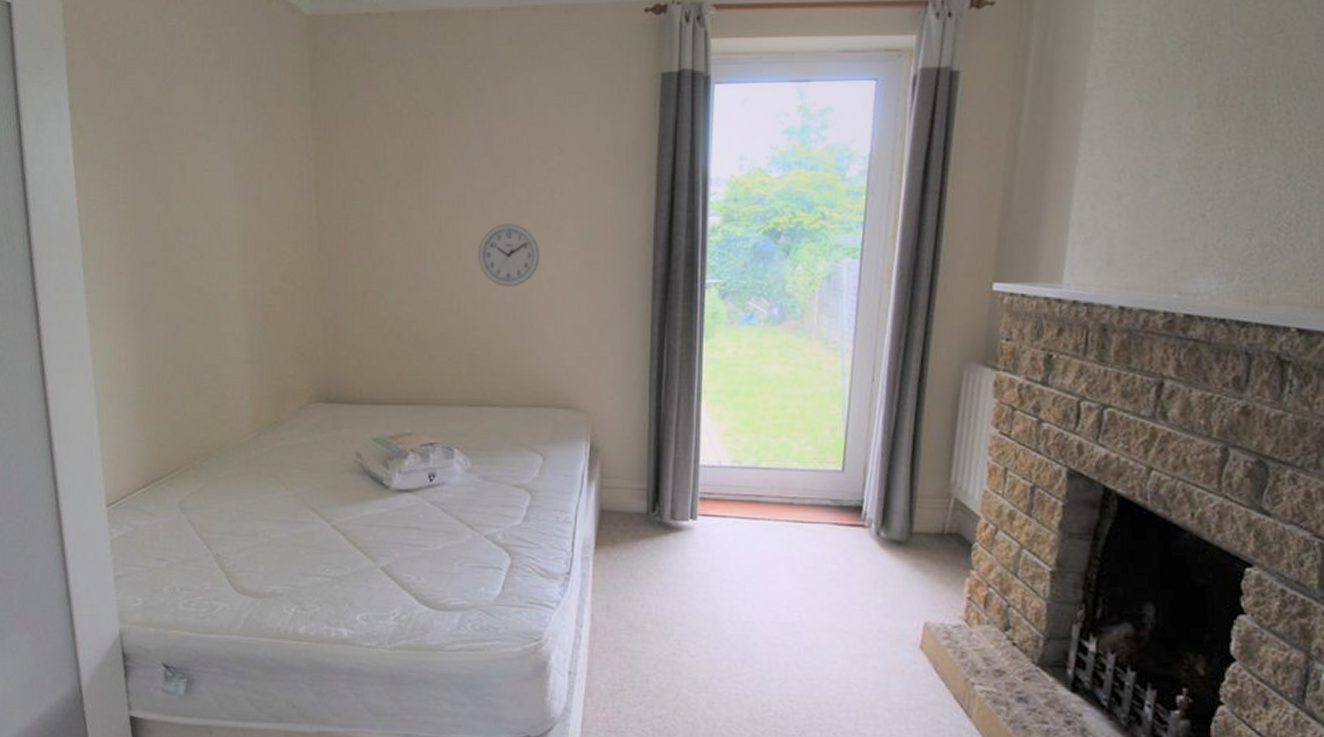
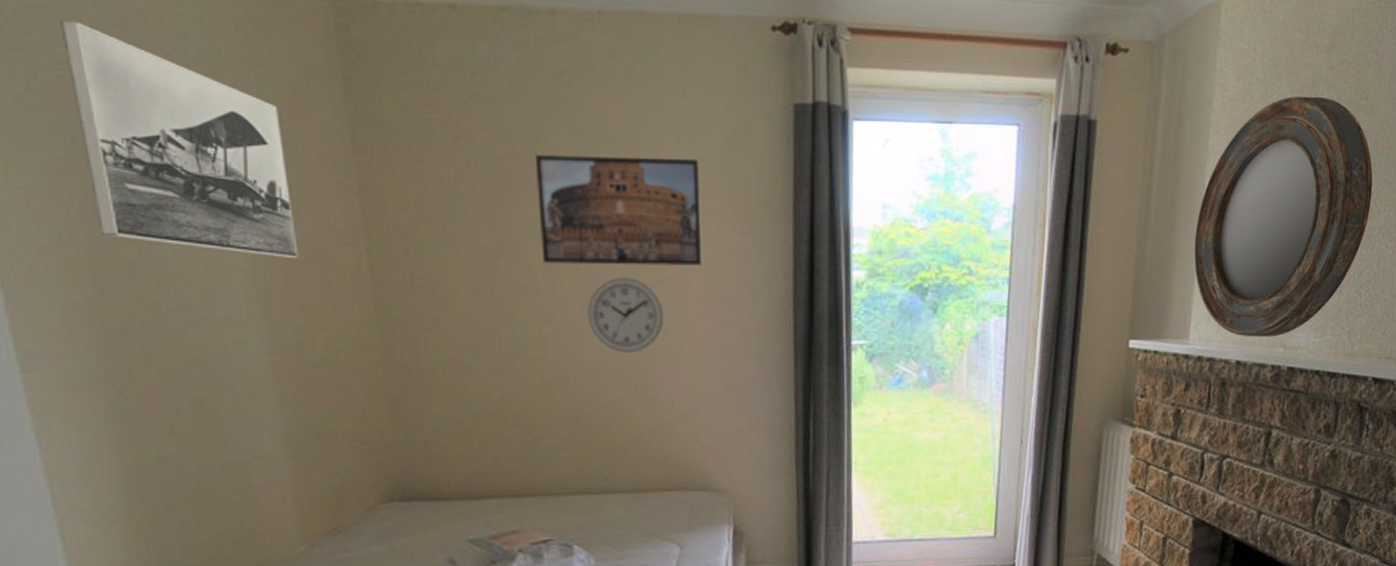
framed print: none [133,45,269,211] -> present [61,20,299,259]
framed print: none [444,123,578,213] -> present [535,155,703,265]
home mirror: none [1068,33,1292,282] -> present [1194,96,1373,337]

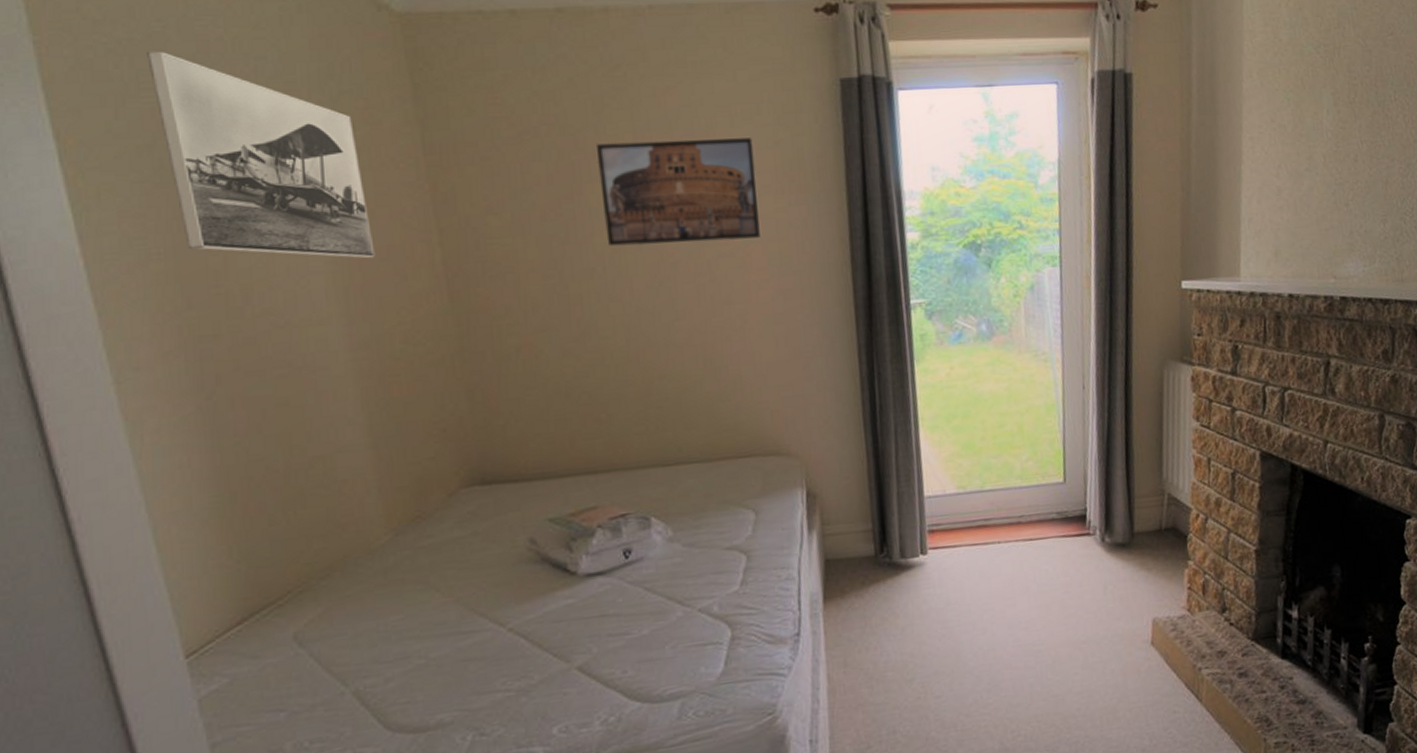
wall clock: present [587,278,664,353] -> none [652,254,728,327]
home mirror: present [1194,96,1373,337] -> none [1237,35,1407,271]

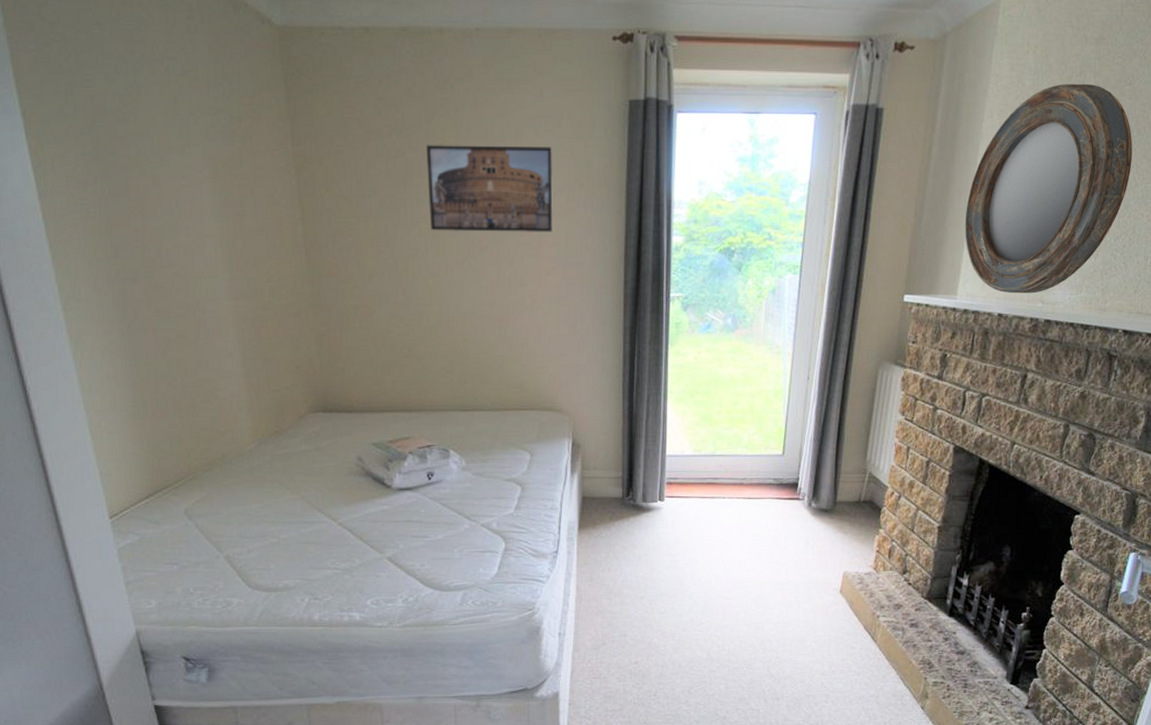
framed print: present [147,51,375,259] -> none [89,49,253,227]
home mirror: none [1237,35,1407,271] -> present [965,83,1132,294]

